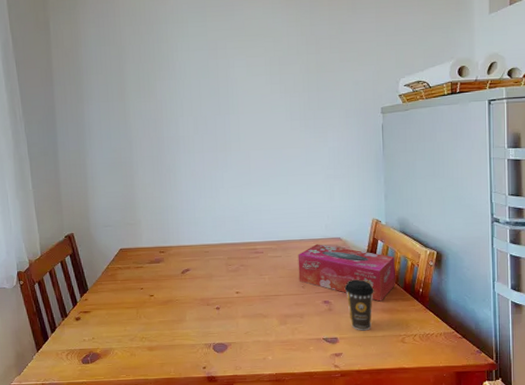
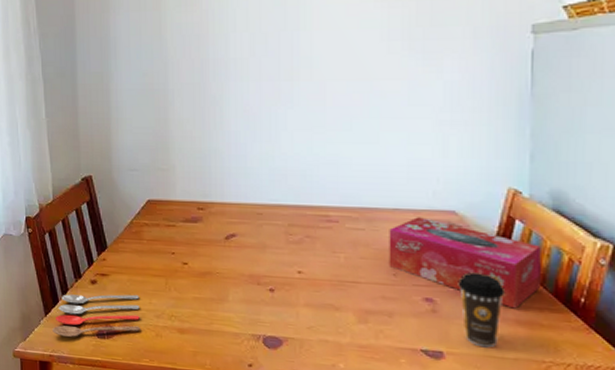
cooking utensil: none [44,324,118,367] -> present [52,294,140,338]

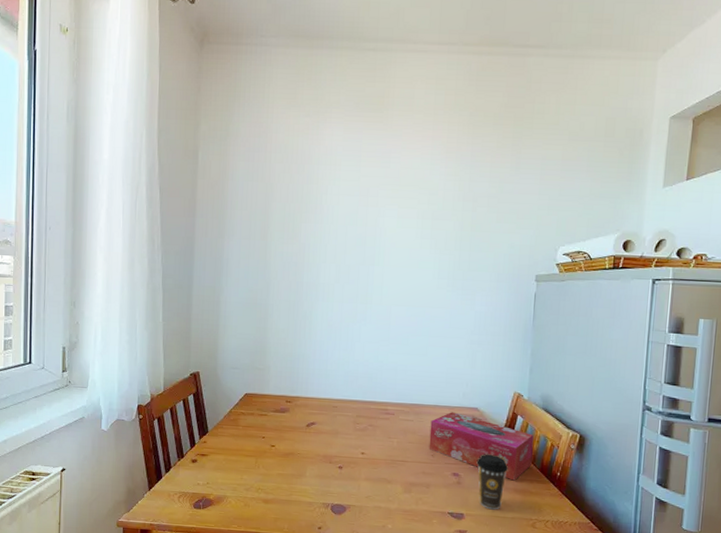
cooking utensil: present [52,294,140,338] -> none [154,471,233,509]

